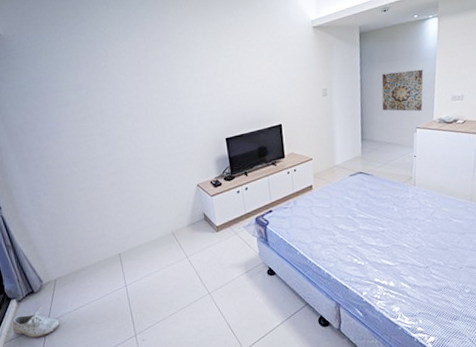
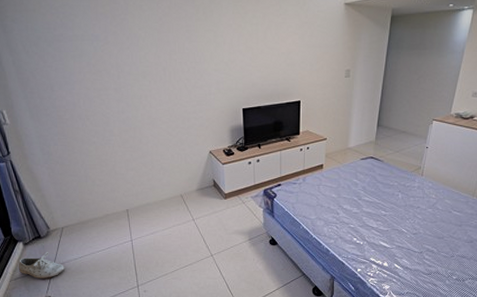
wall art: present [381,69,424,112] -> none [402,61,449,103]

